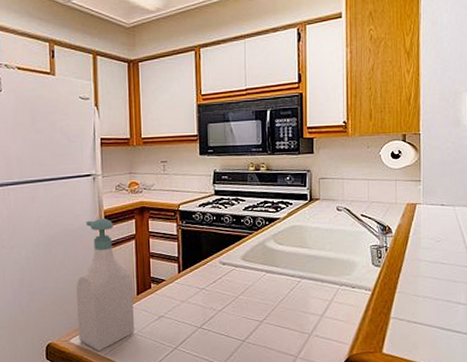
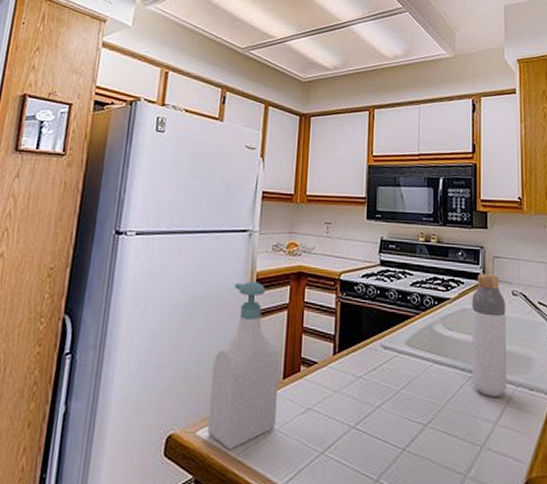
bottle: none [300,193,332,296] -> present [472,273,507,397]

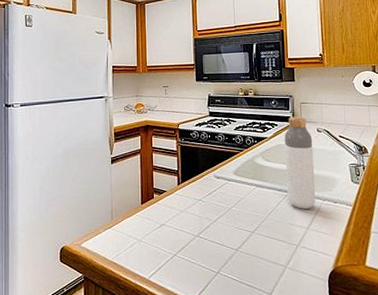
soap bottle: present [207,281,280,449] -> none [89,135,138,255]

